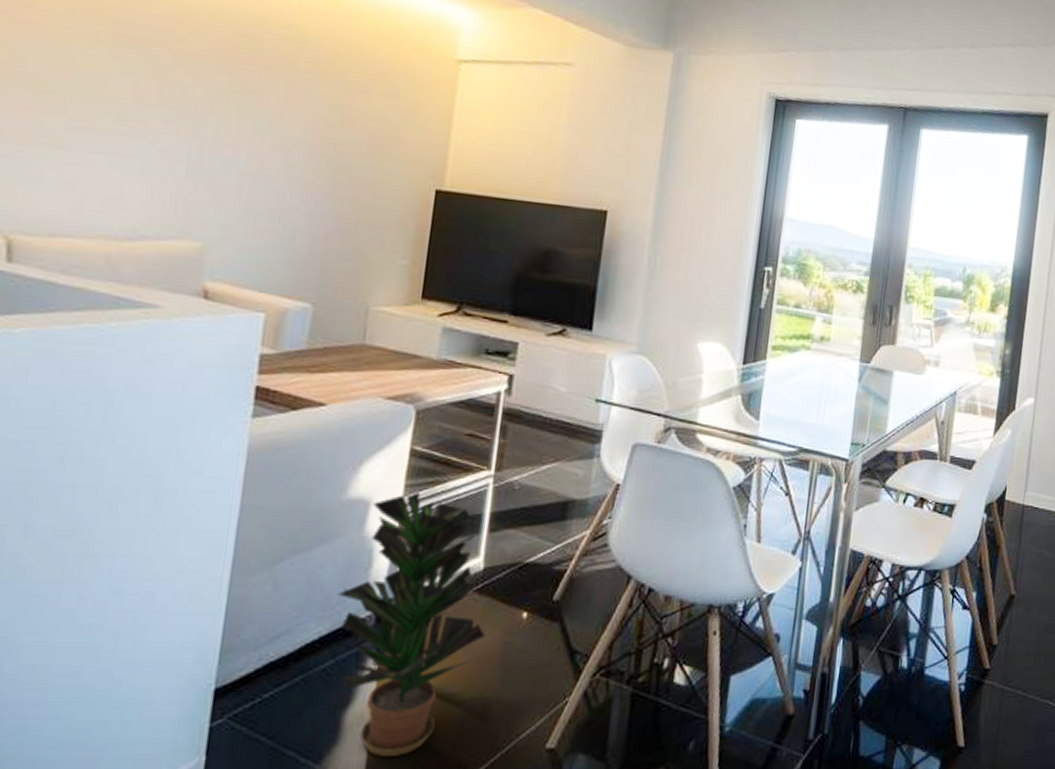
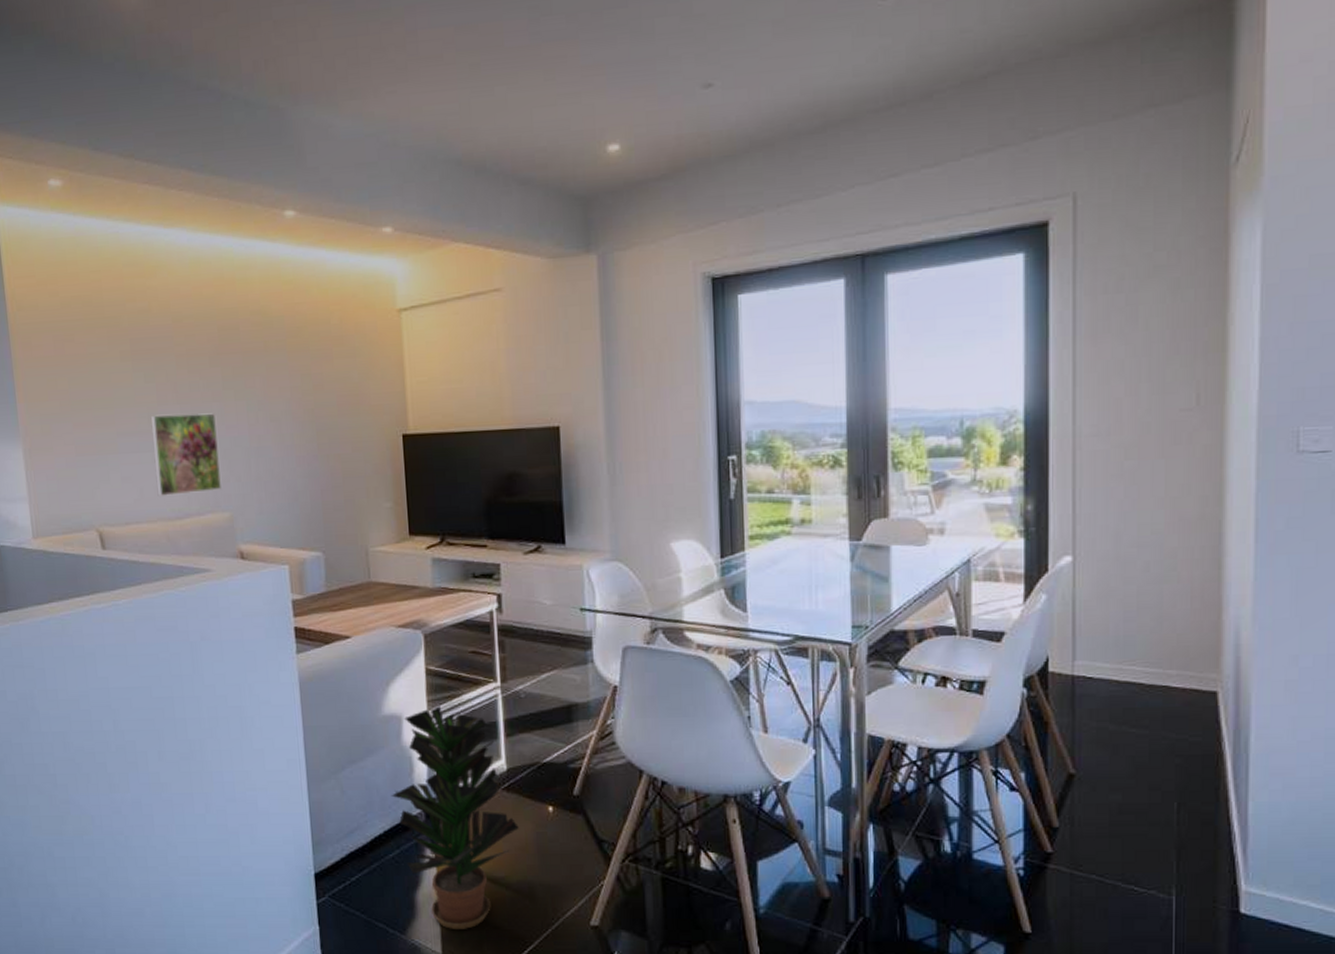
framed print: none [106,113,210,215] -> present [150,413,221,496]

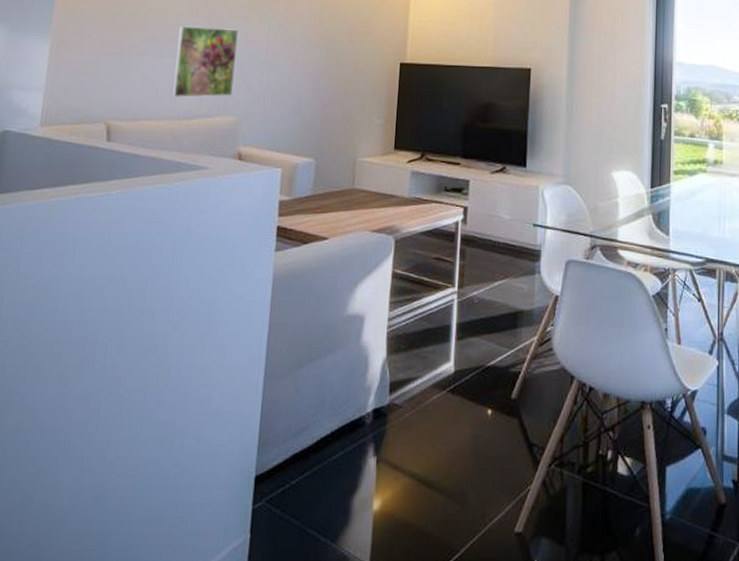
potted plant: present [390,705,519,929] -> none [342,307,459,537]

